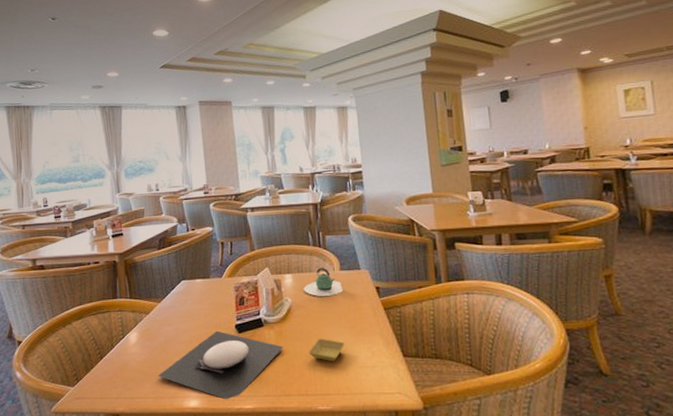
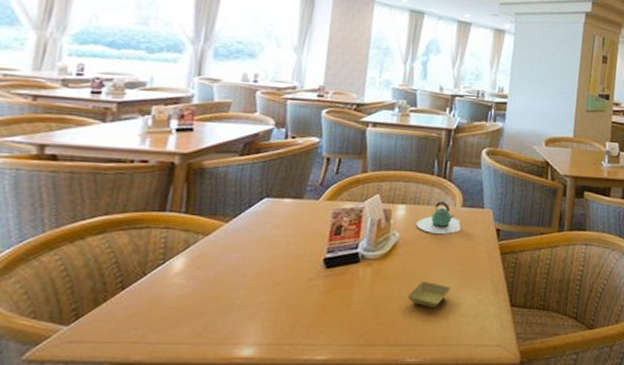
plate: present [157,330,284,400] -> none [203,263,379,349]

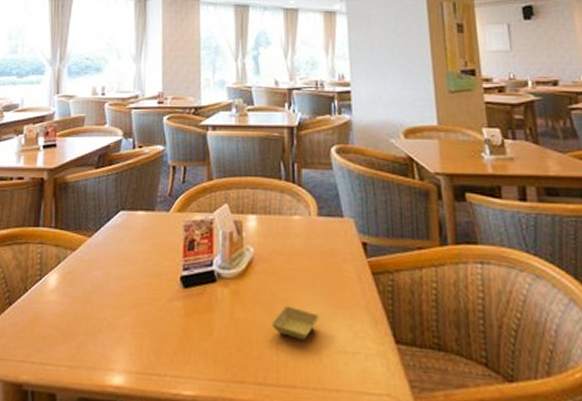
teapot: present [416,201,461,235] -> none [270,210,320,250]

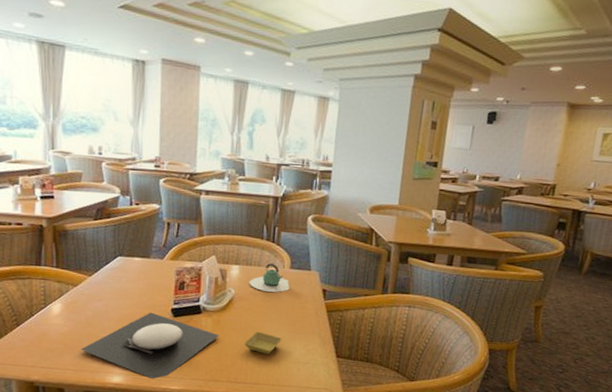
plate: none [76,282,240,380] -> present [80,312,220,380]
teapot: none [270,210,320,250] -> present [249,263,290,293]

